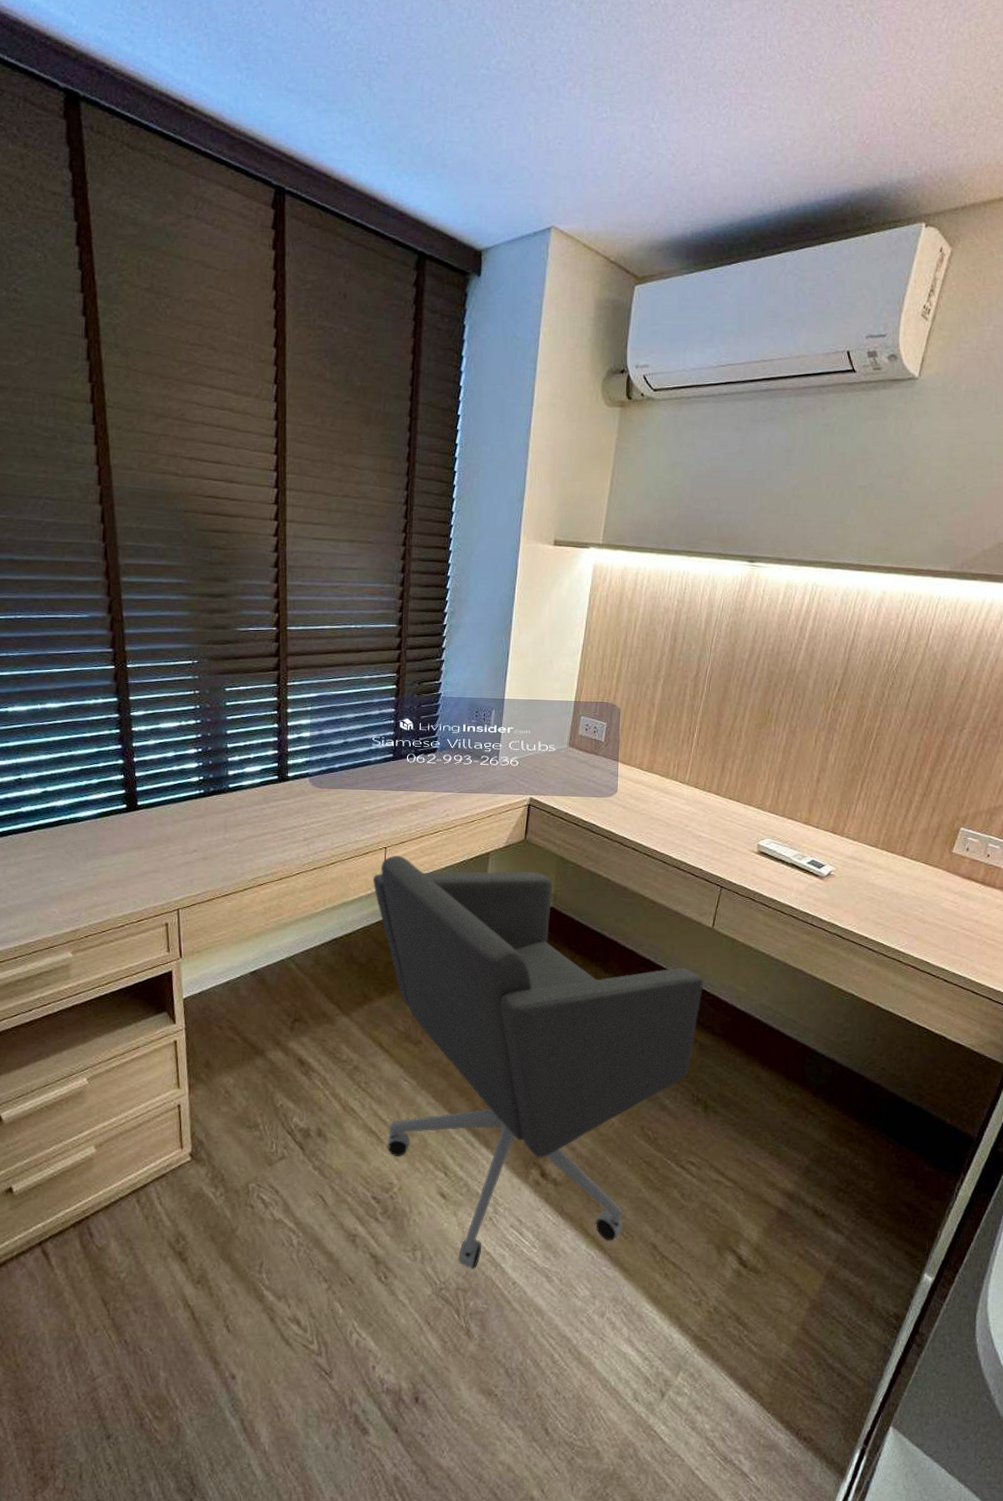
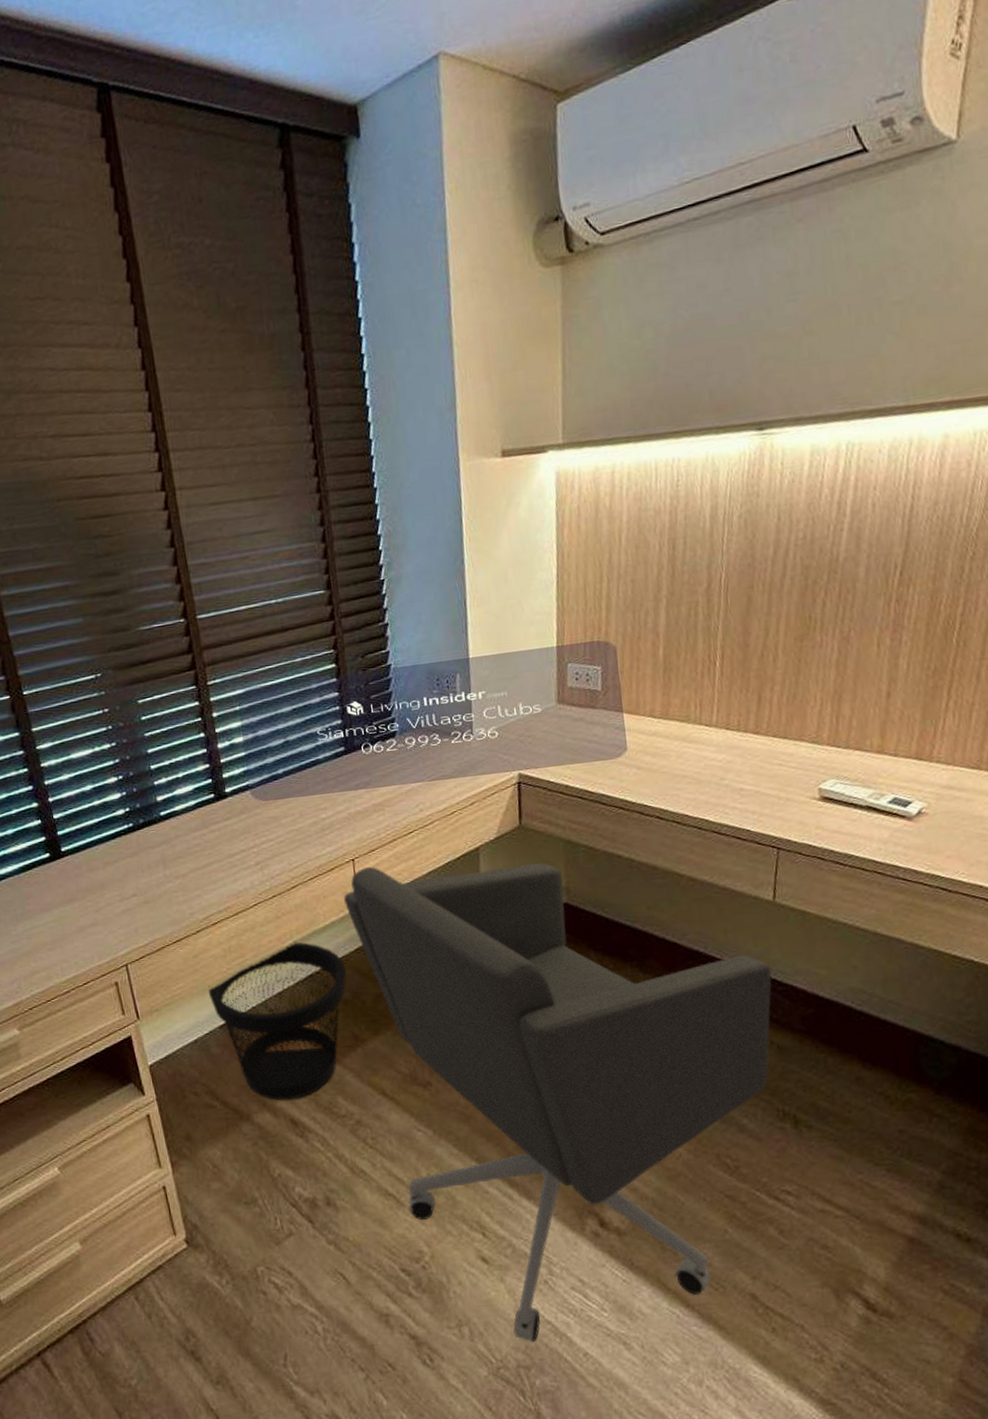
wastebasket: none [245,909,366,1042] -> present [208,942,347,1100]

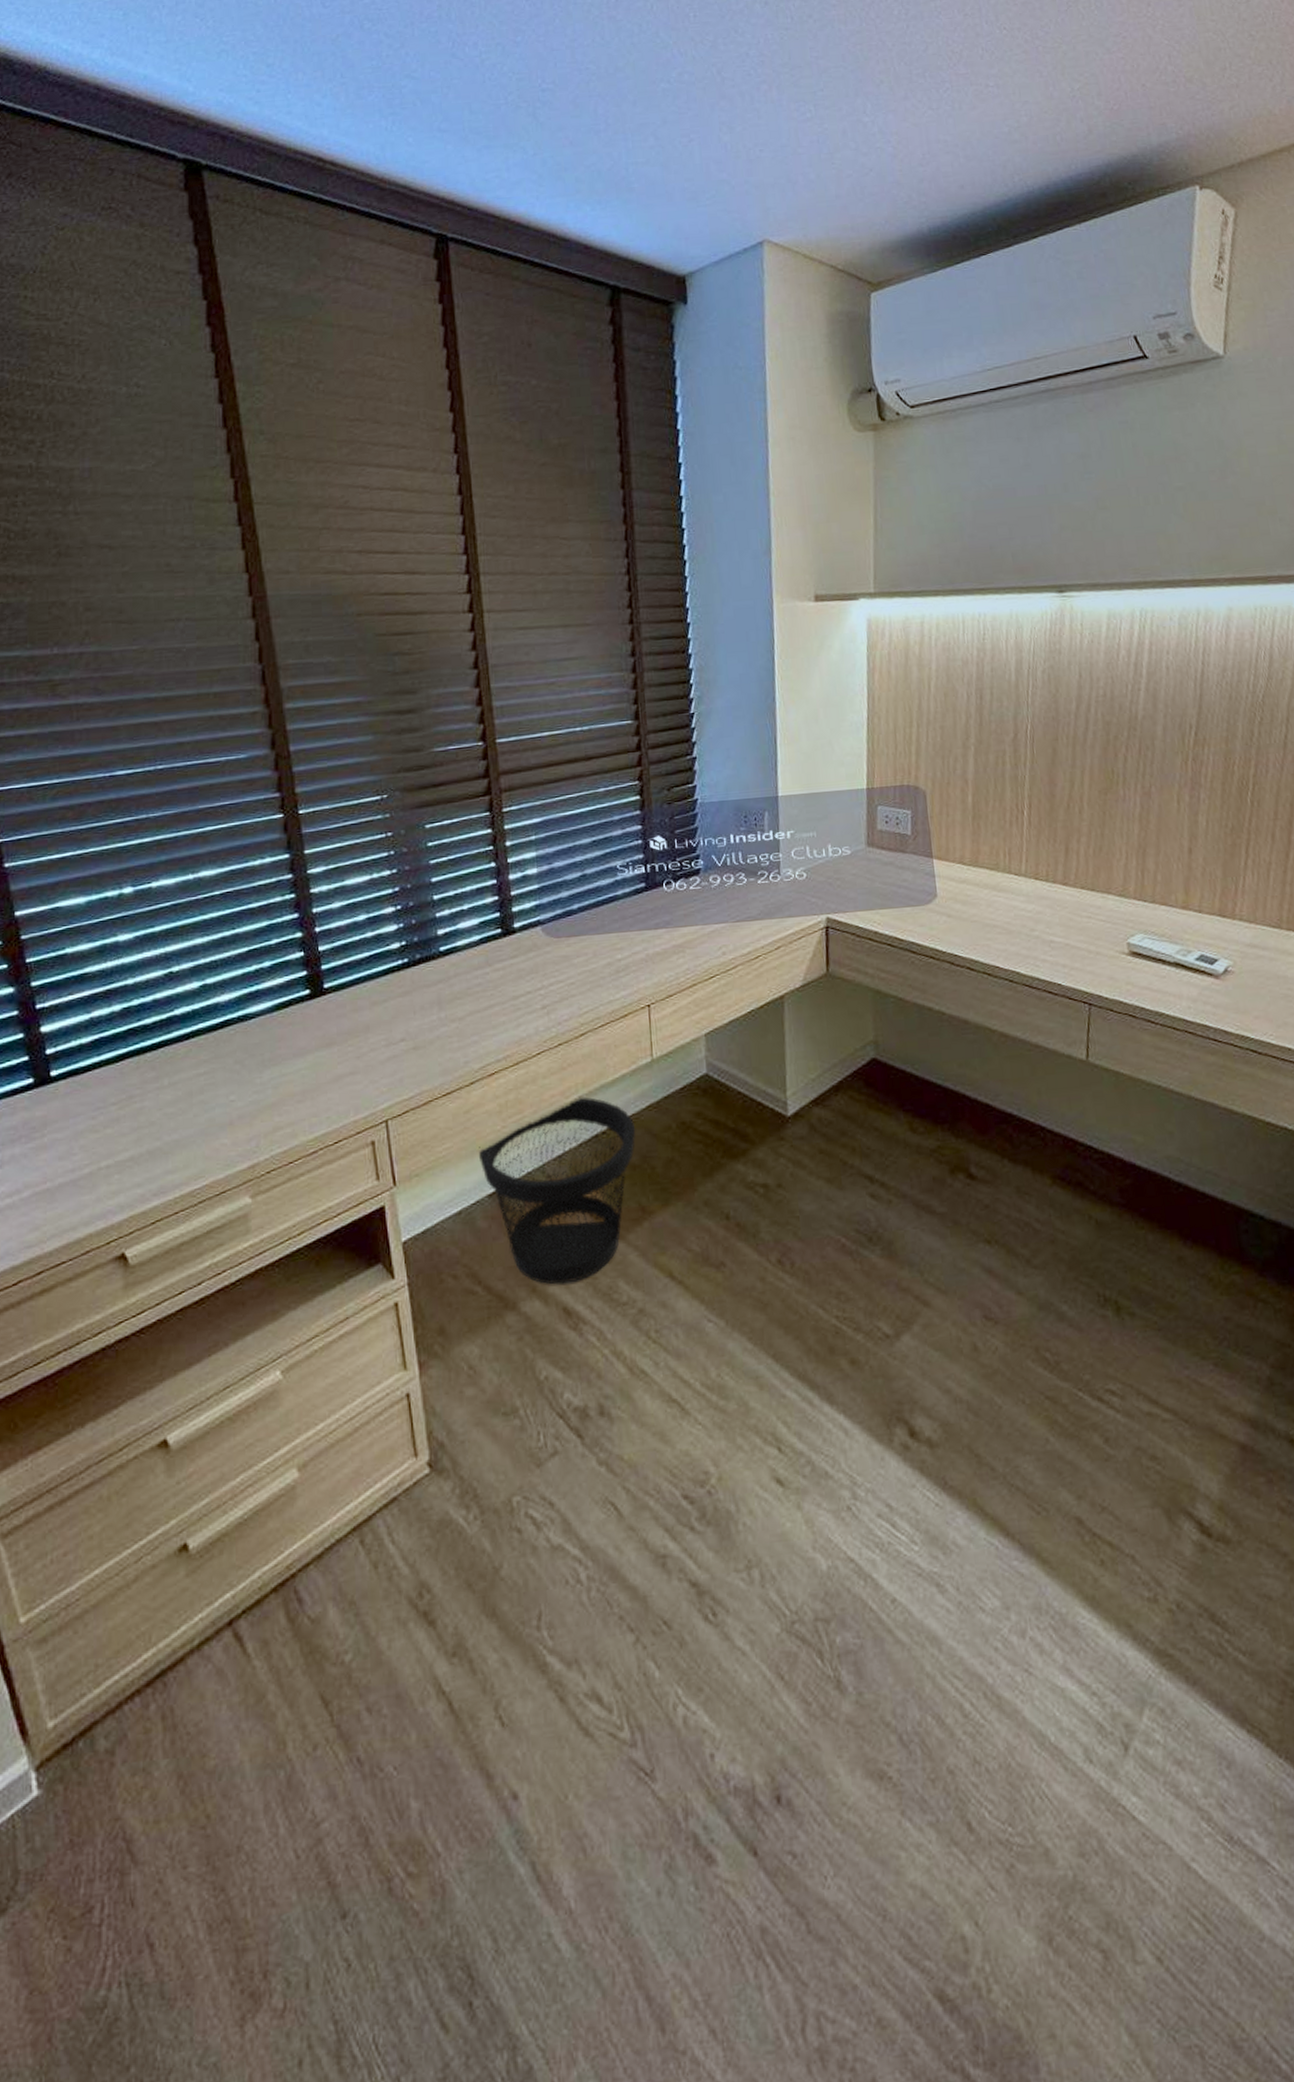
office chair: present [344,862,773,1343] -> none [637,1013,1089,1588]

